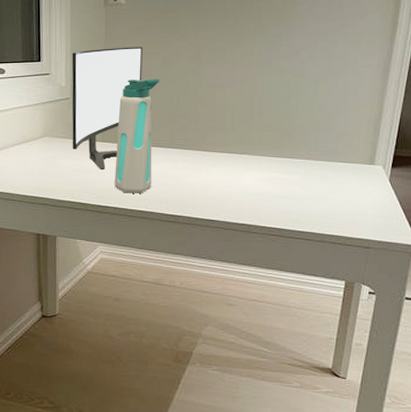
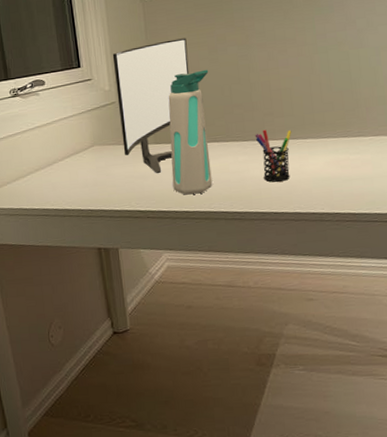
pen holder: none [196,141,231,191] -> present [255,129,292,182]

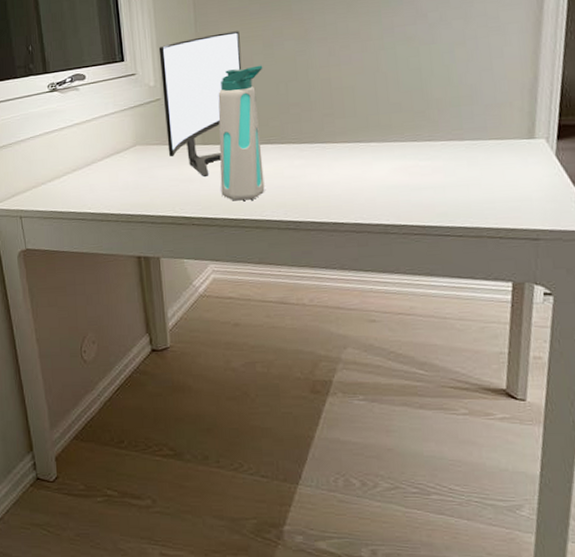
pen holder: present [255,129,292,182] -> none [313,131,354,189]

